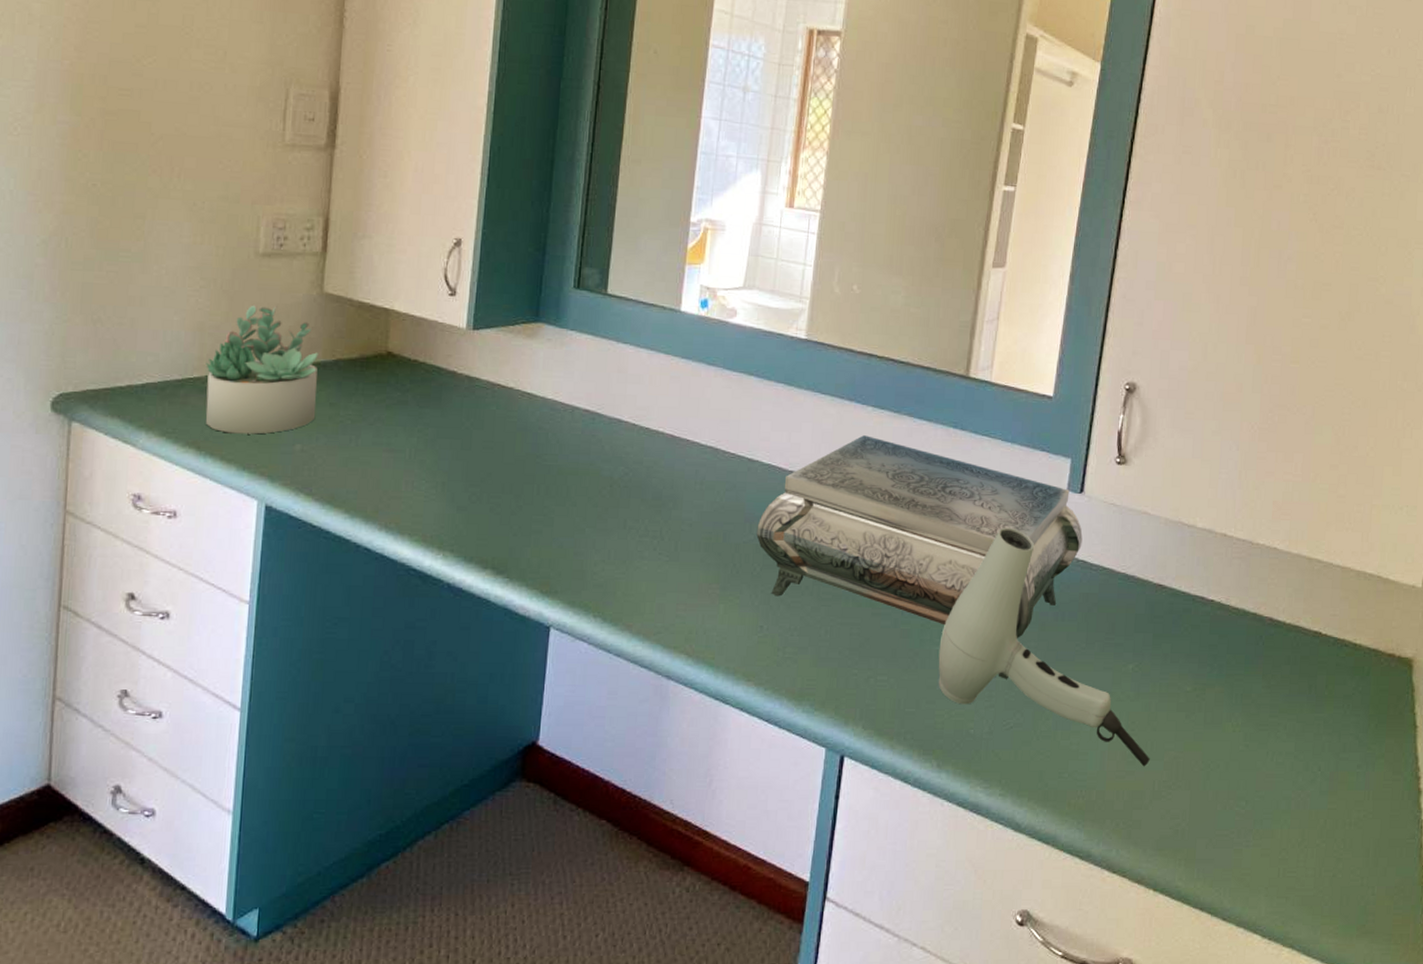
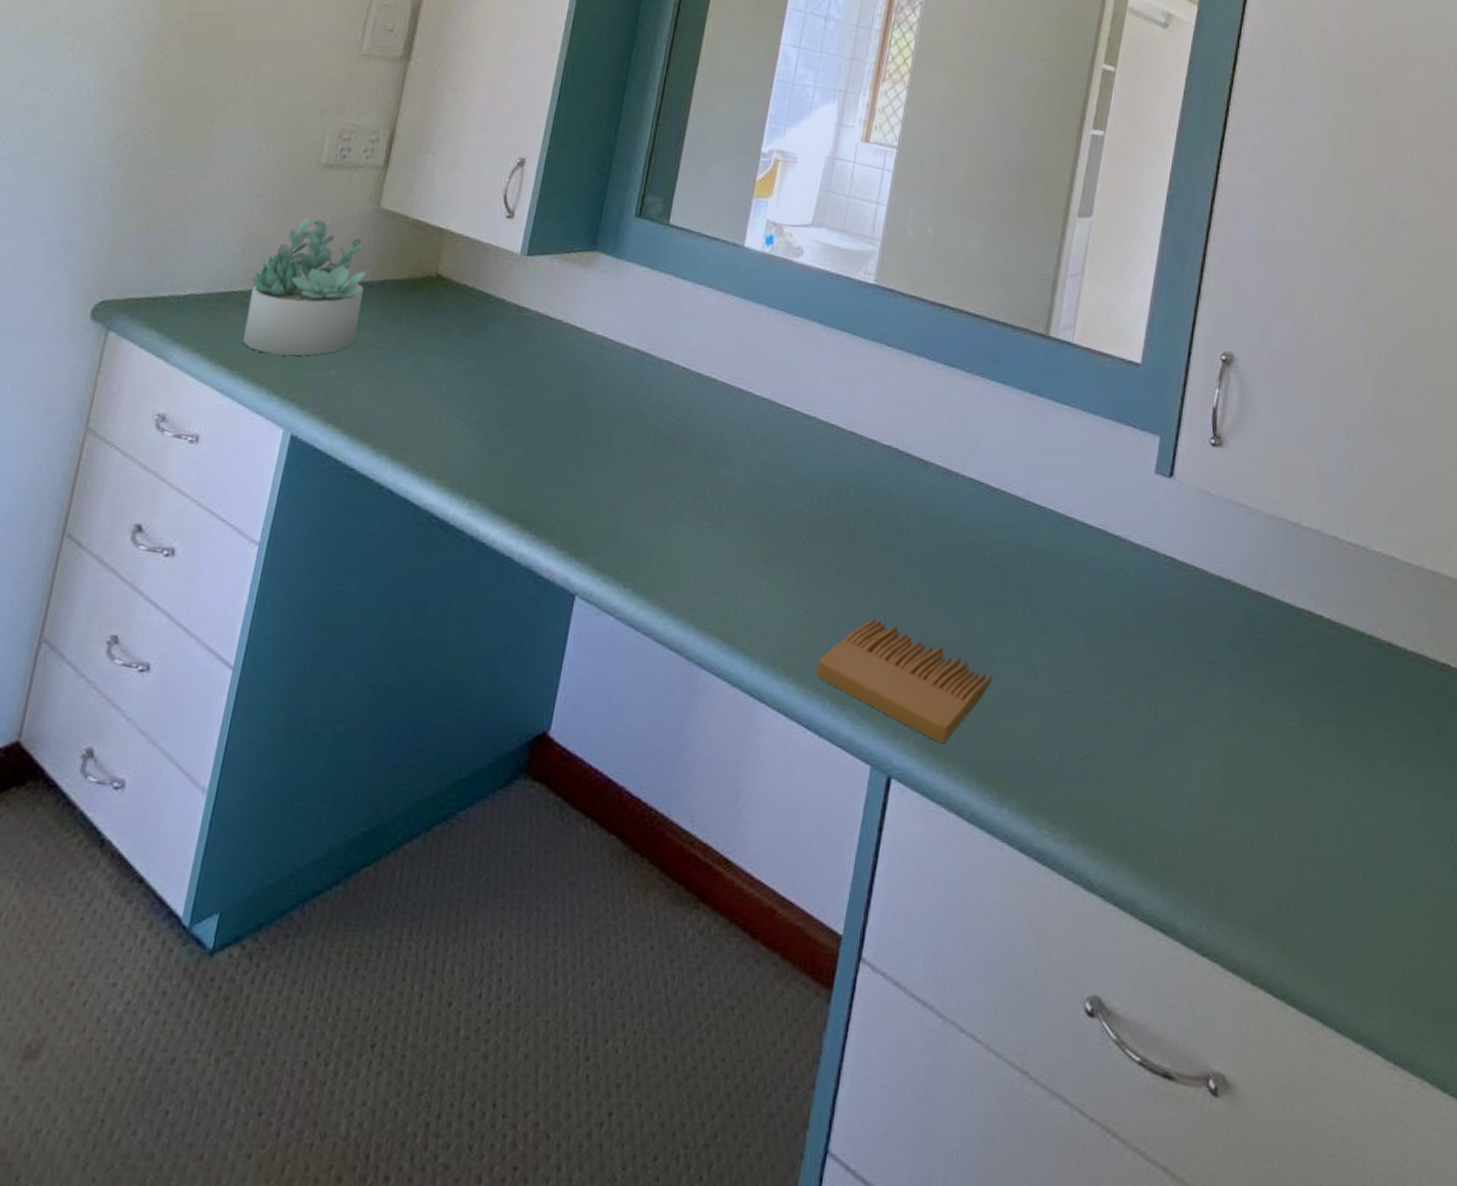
jewelry box: present [756,435,1083,679] -> none [808,395,1172,696]
hair comb: none [773,628,929,725] -> present [816,618,993,743]
hair dryer: present [938,527,1150,767] -> none [1002,512,1248,820]

